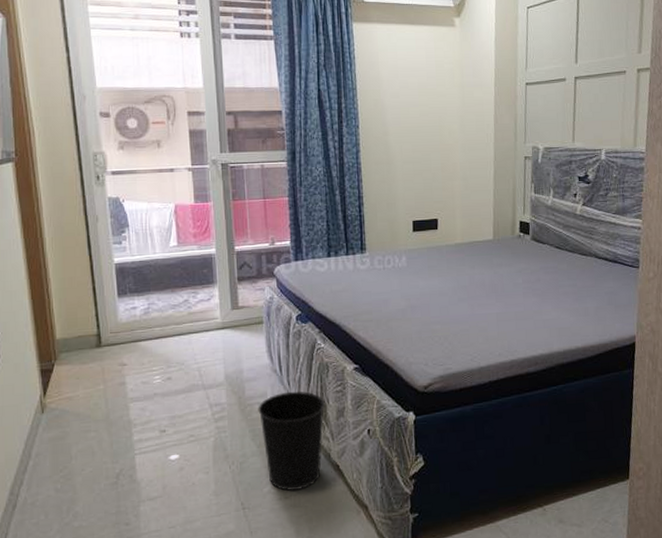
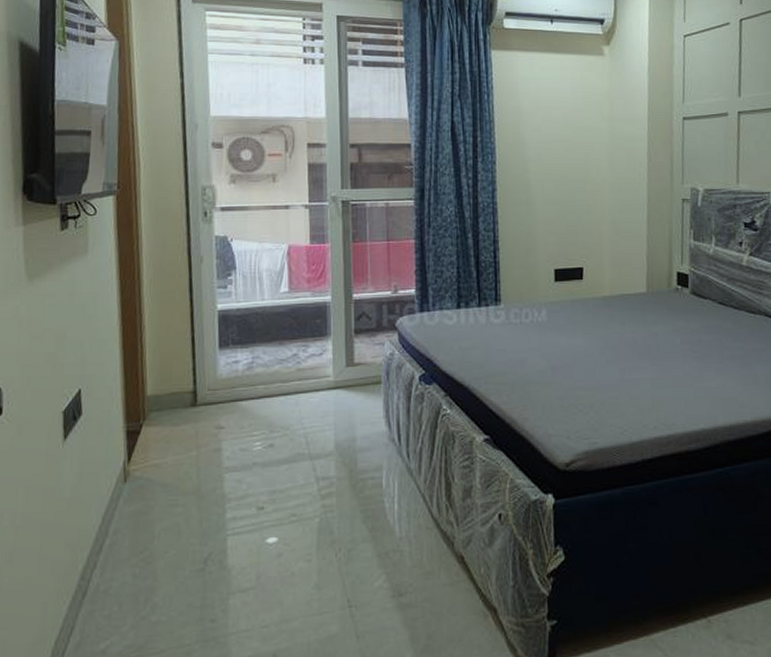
wastebasket: present [258,391,325,491] -> none [371,465,450,586]

